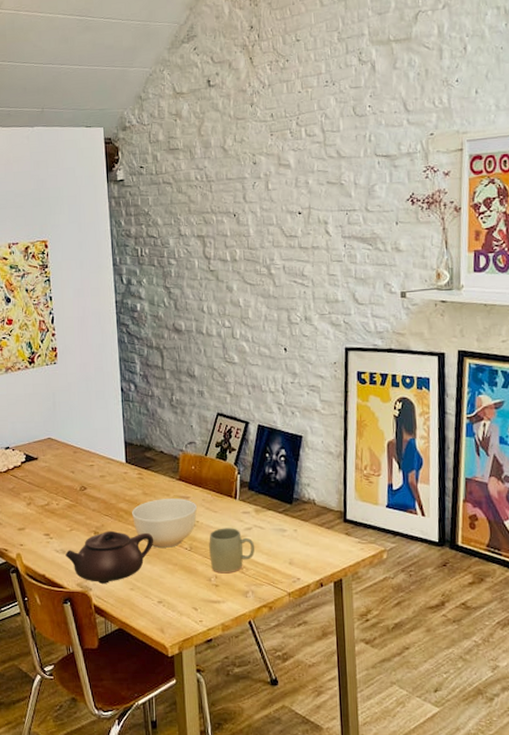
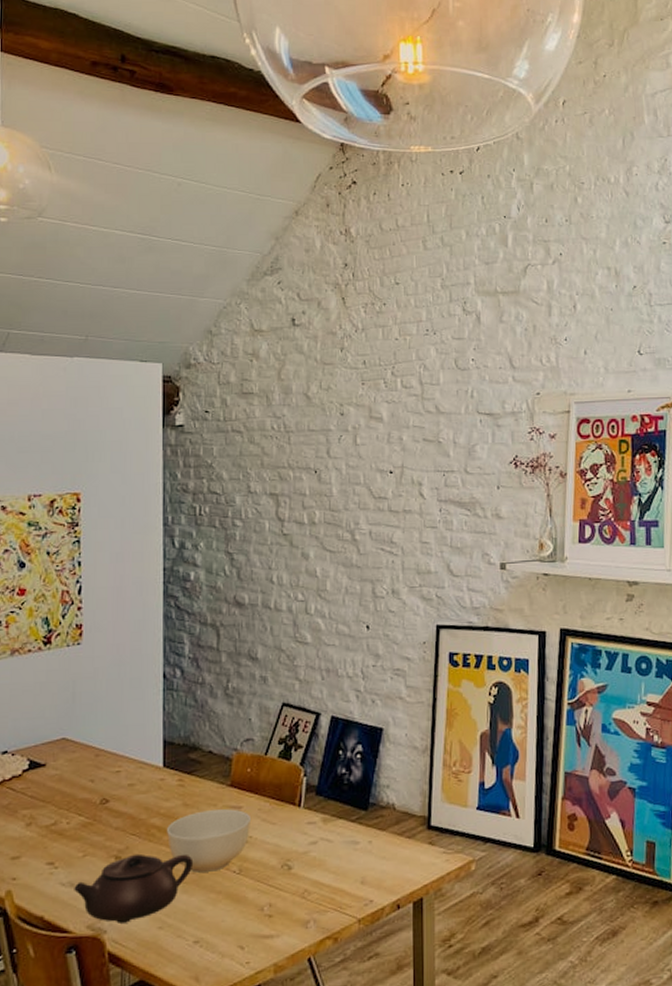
mug: present [209,528,255,574] -> none [263,842,321,900]

